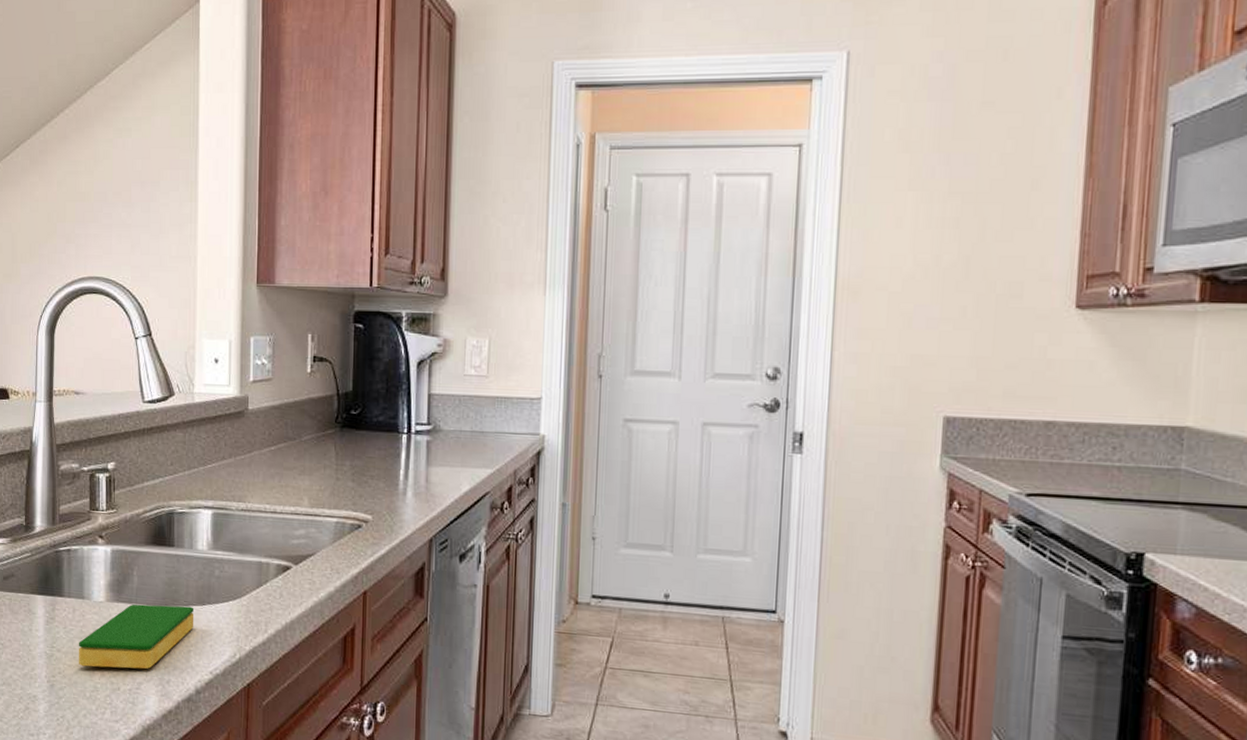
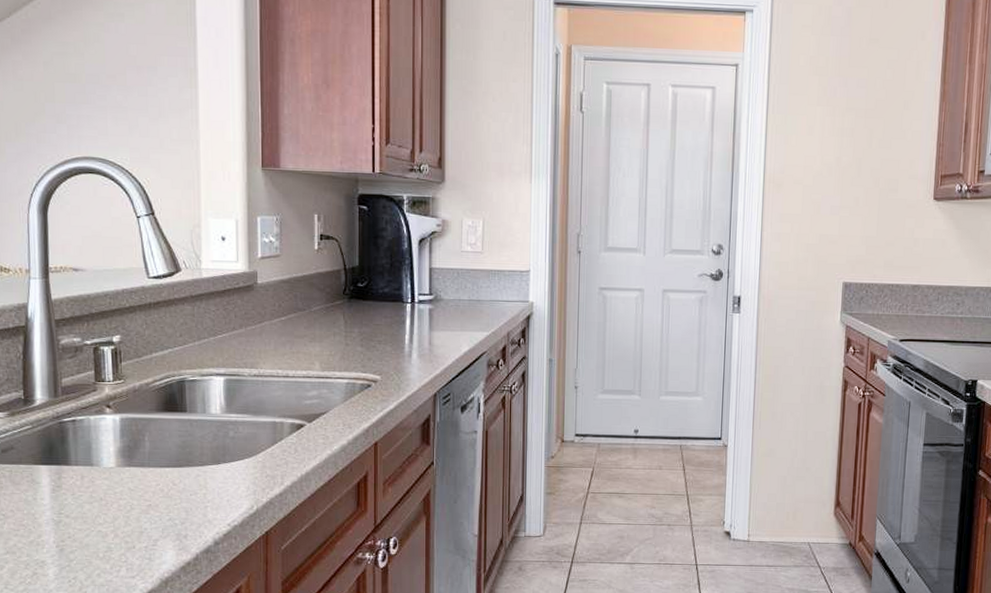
dish sponge: present [79,604,194,669] -> none [89,466,210,529]

